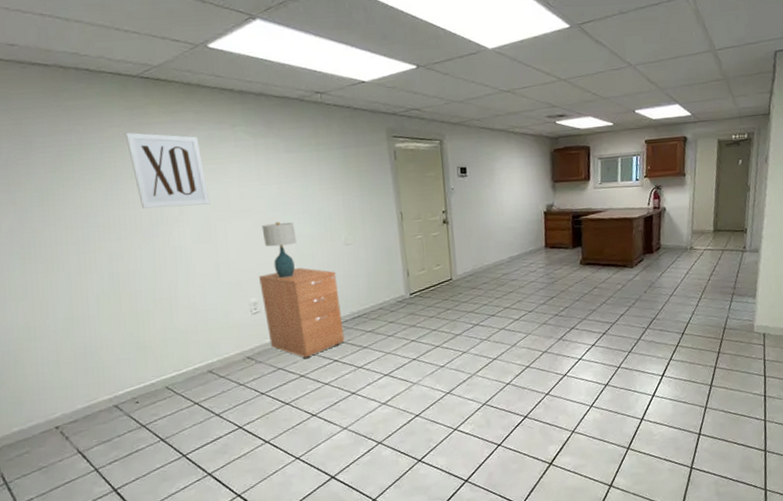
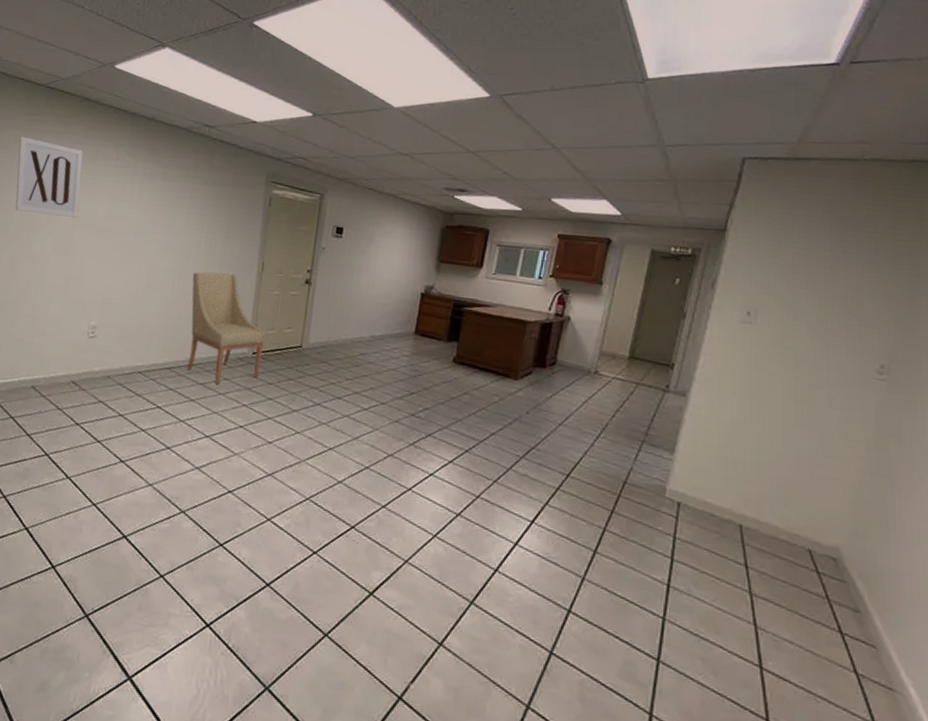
drawer unit: present [259,268,345,358] -> none [97,299,181,397]
table lamp: present [261,221,296,279] -> none [118,247,152,308]
chair: none [338,227,420,330] -> present [186,271,266,385]

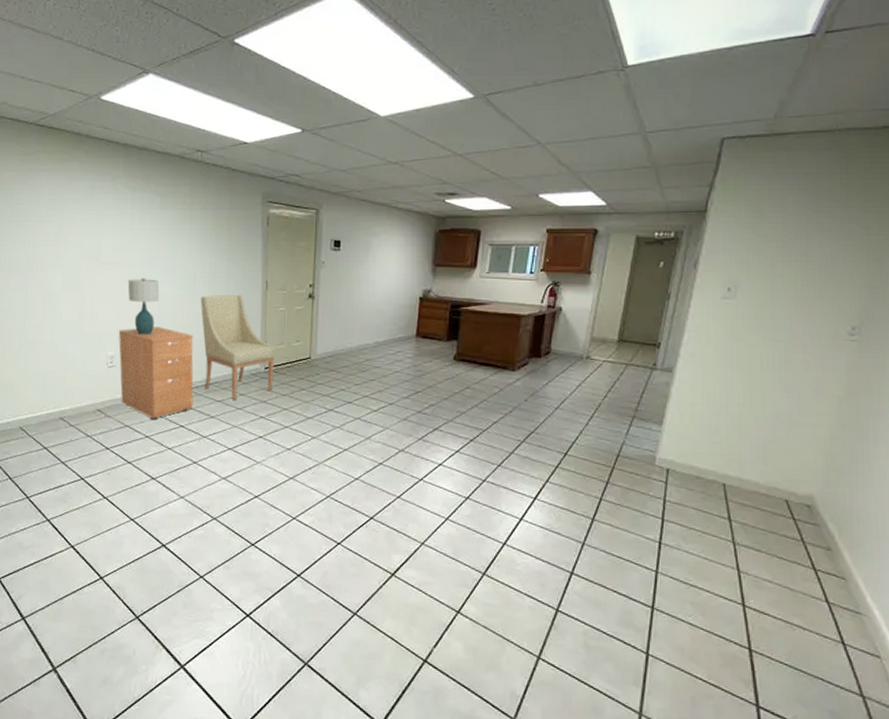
wall art: present [15,136,83,218] -> none [15,176,84,253]
drawer unit: none [97,299,181,397] -> present [119,327,194,419]
table lamp: none [118,247,152,308] -> present [127,277,159,336]

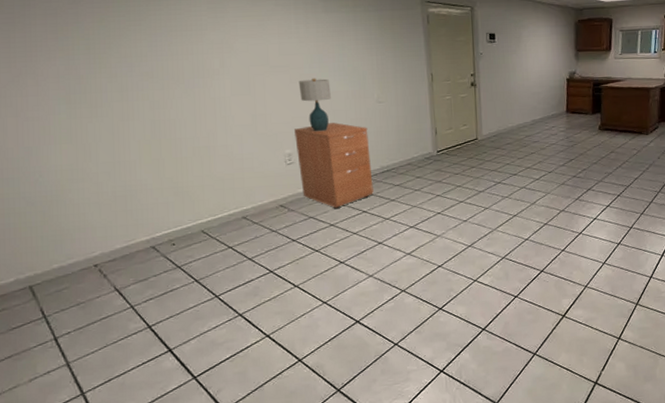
chair: present [200,294,276,401] -> none [371,87,446,184]

